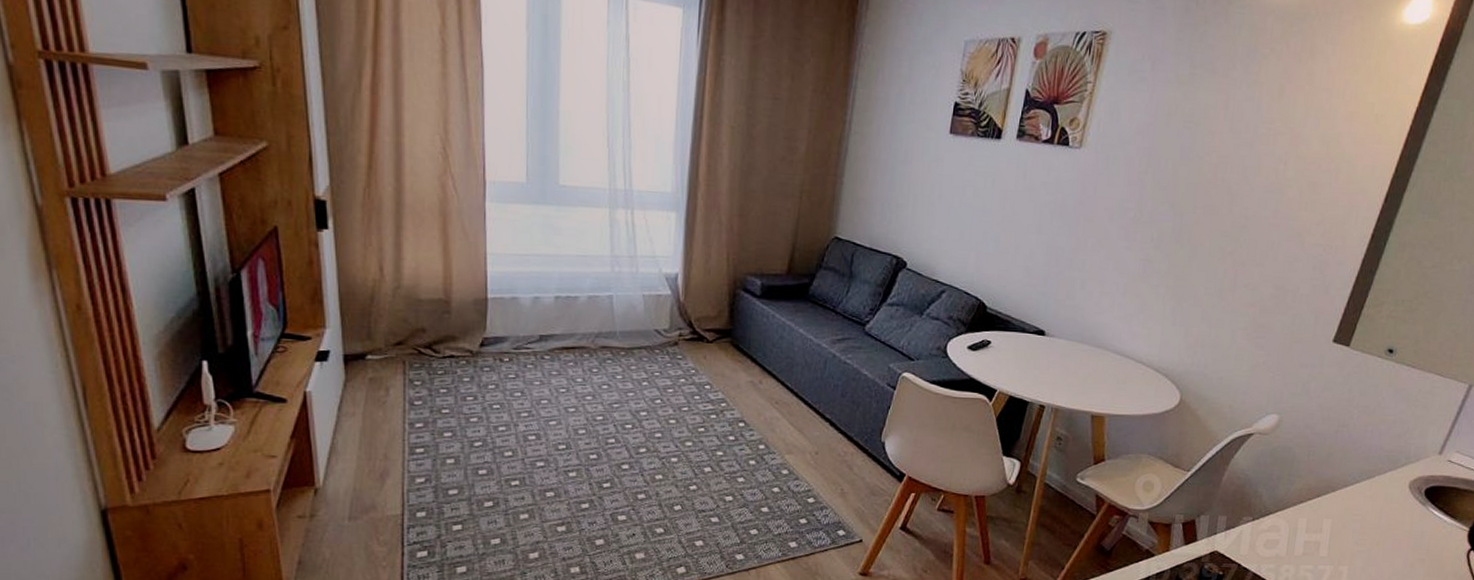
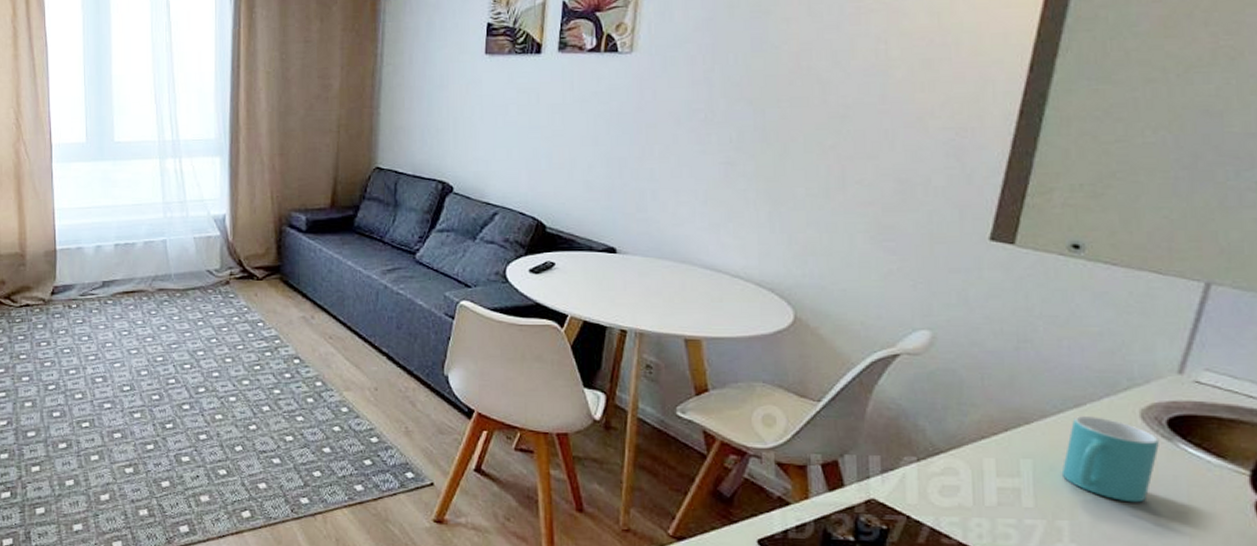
mug: none [1349,486,1417,552] -> present [1061,416,1159,503]

